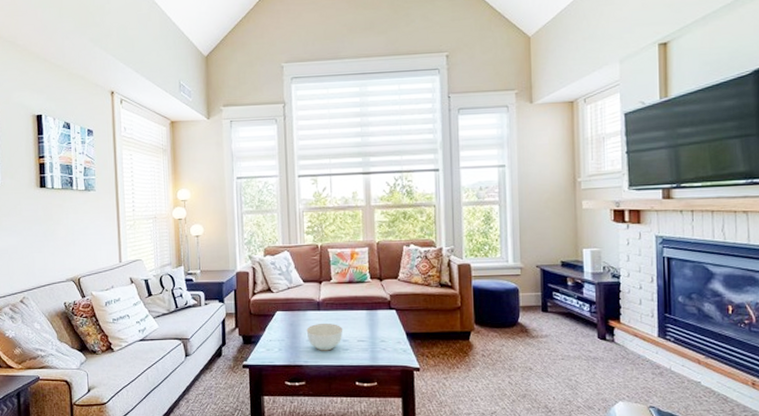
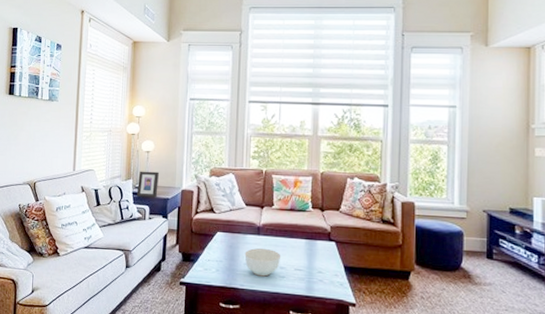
picture frame: none [189,256,212,283] -> present [136,171,159,198]

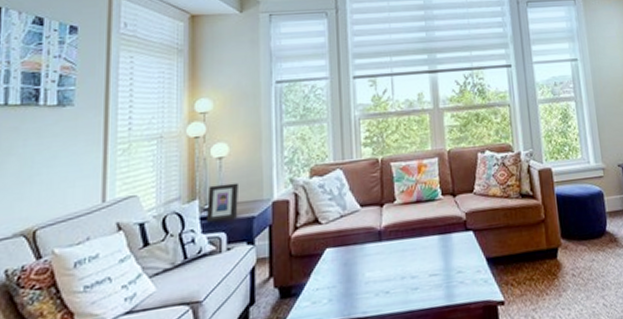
bowl: present [244,248,281,277] -> none [364,256,411,296]

